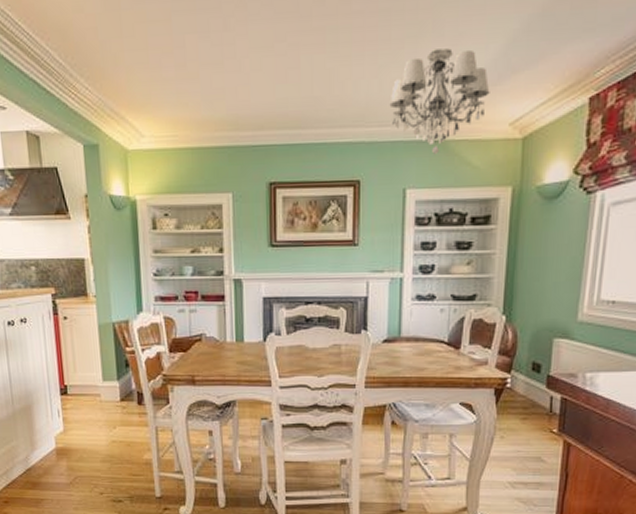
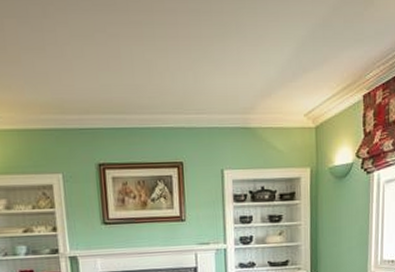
chandelier: present [389,48,490,156] -> none [204,48,287,141]

